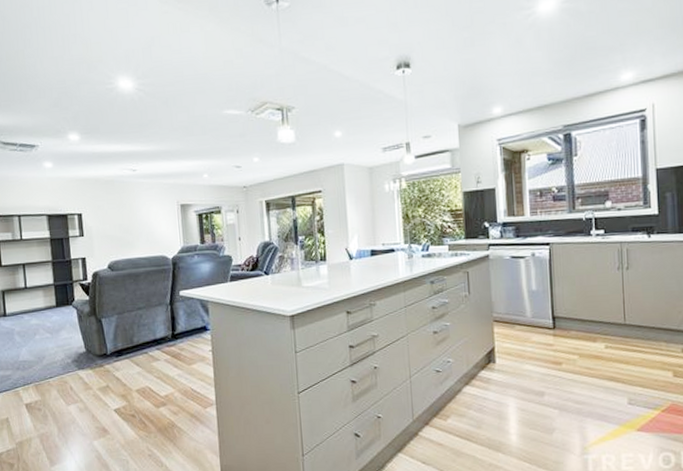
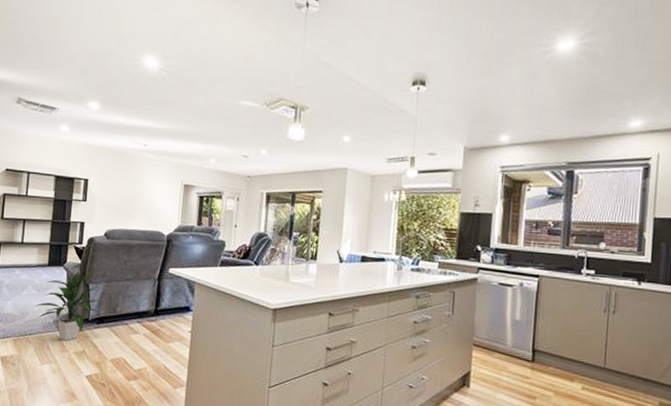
indoor plant: none [50,305,115,379] -> present [34,270,99,341]

